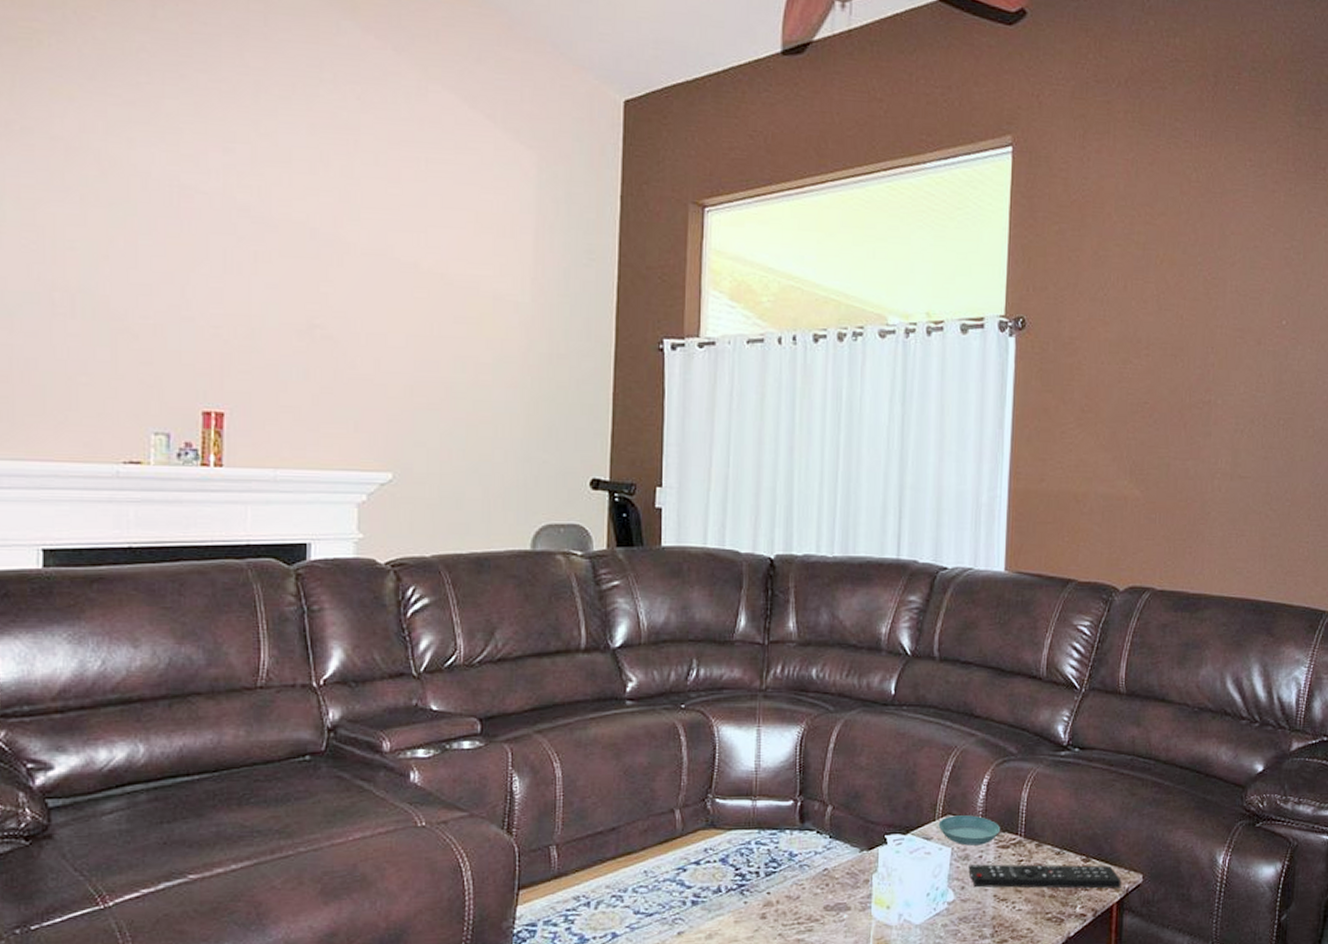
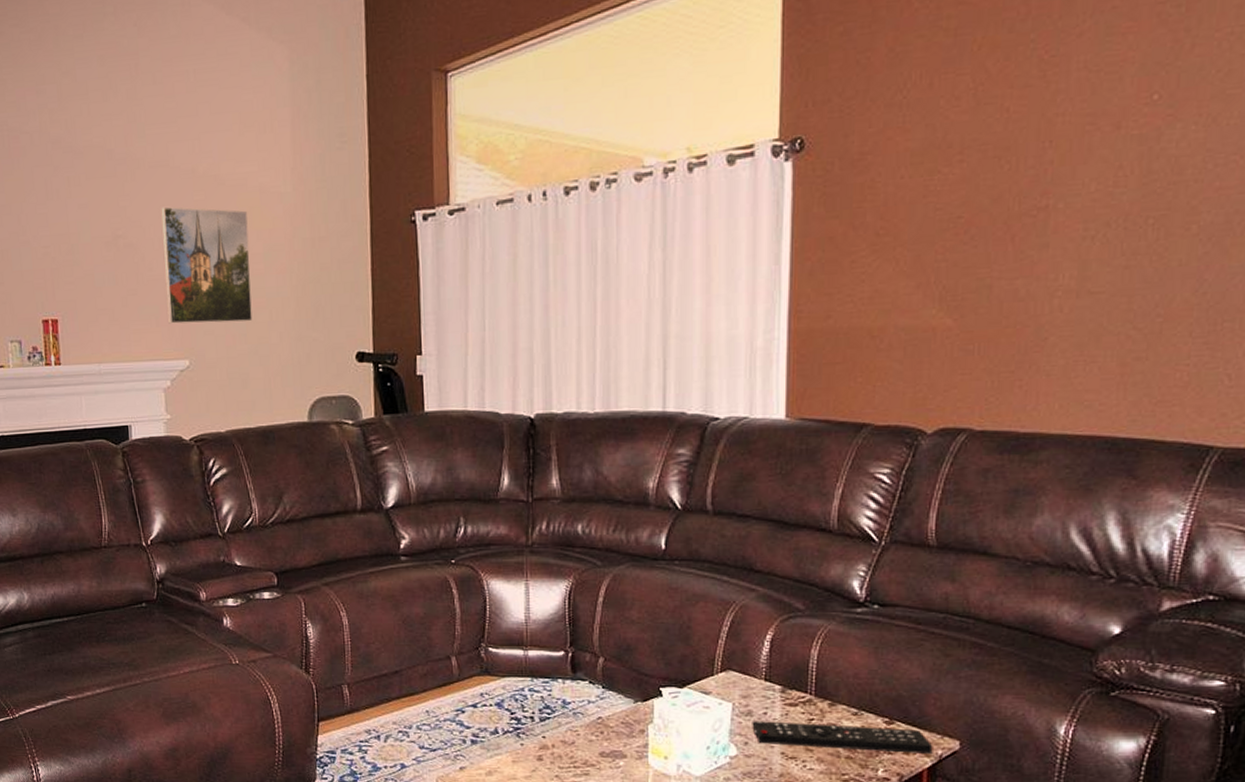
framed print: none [370,299,476,437] -> present [161,206,253,324]
saucer: present [938,815,1001,846] -> none [717,671,788,702]

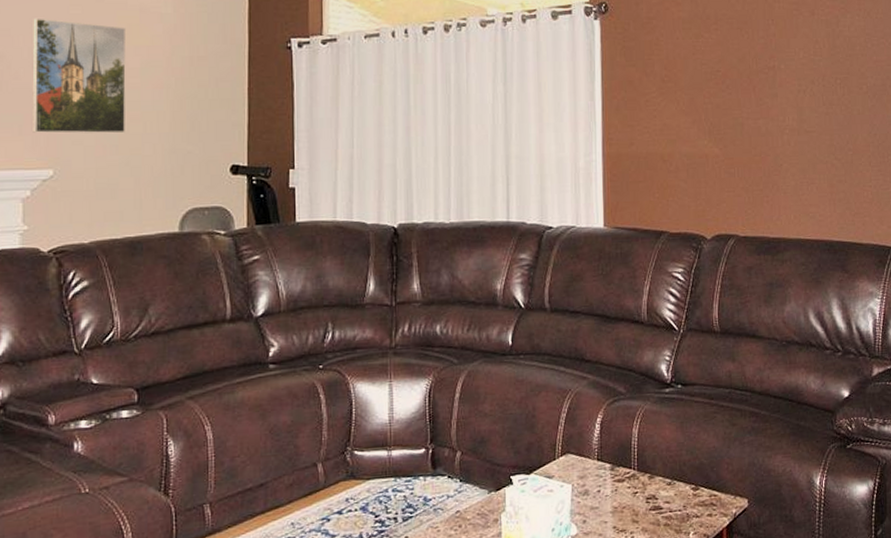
remote control: present [752,721,933,754] -> none [588,493,729,521]

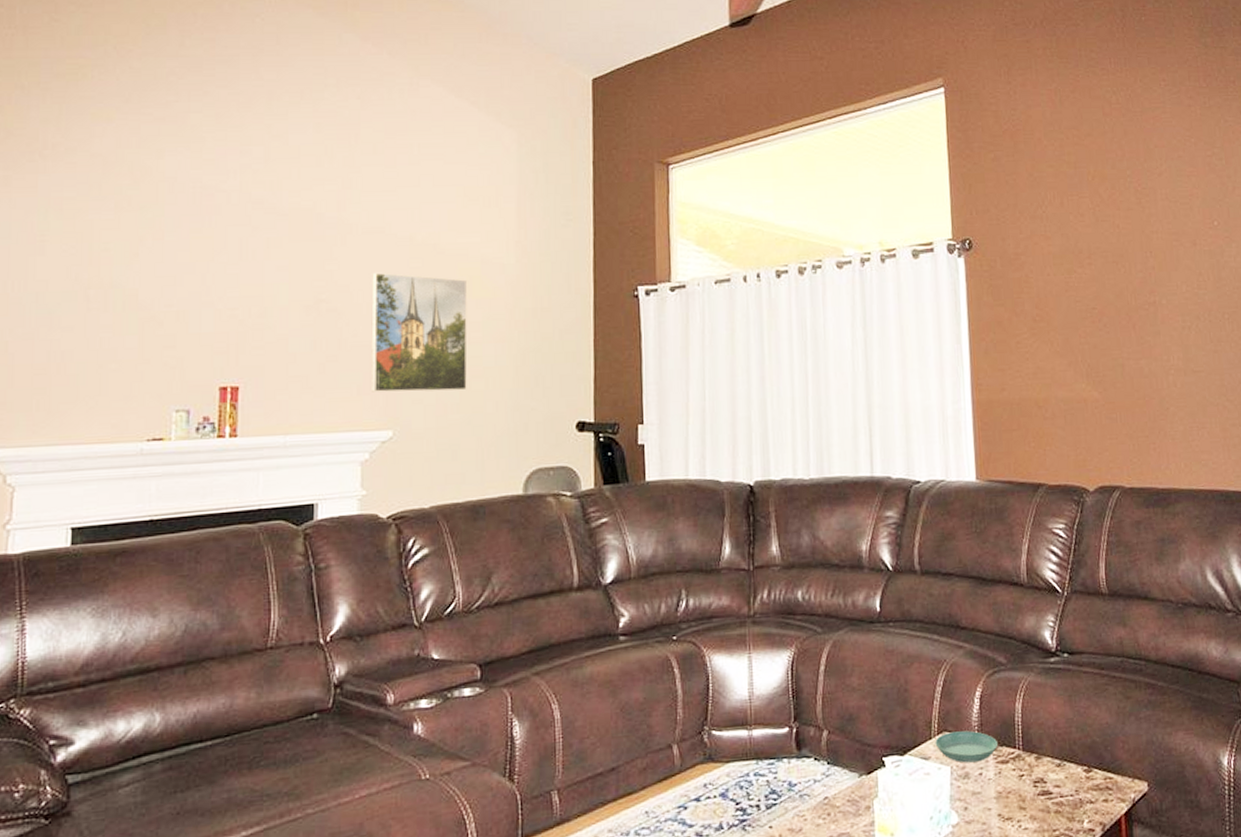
saucer: none [558,452,616,482] -> present [935,730,999,763]

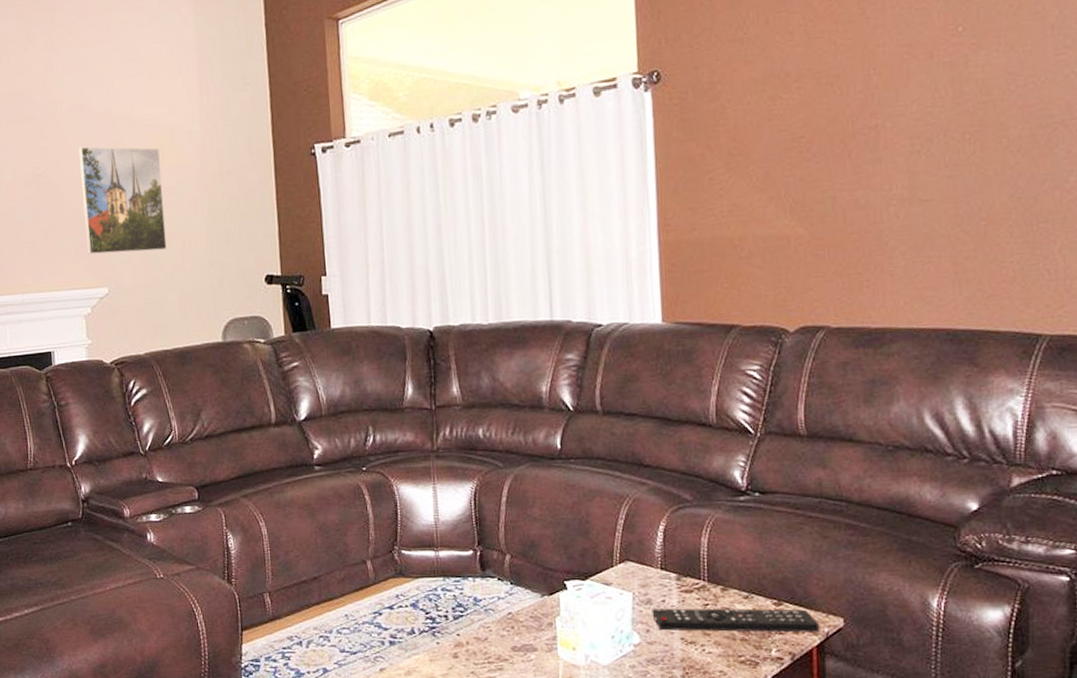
saucer: present [935,730,999,763] -> none [616,561,683,590]
remote control: none [969,775,1127,808] -> present [652,608,820,633]

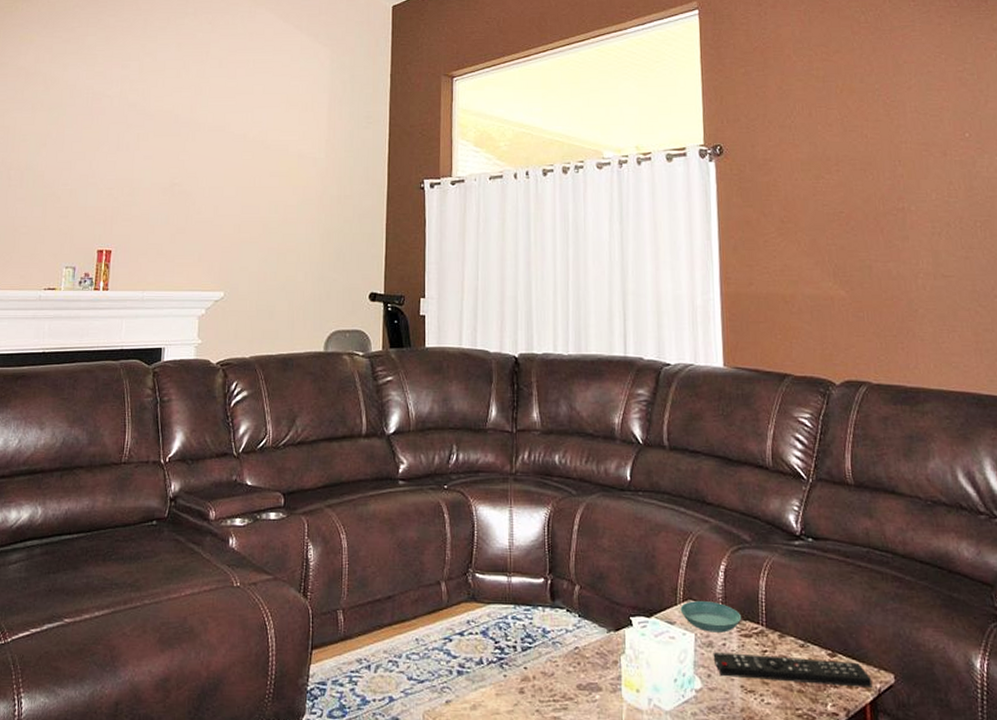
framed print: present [78,146,167,255] -> none [209,162,286,262]
saucer: none [616,561,683,590] -> present [680,601,742,633]

